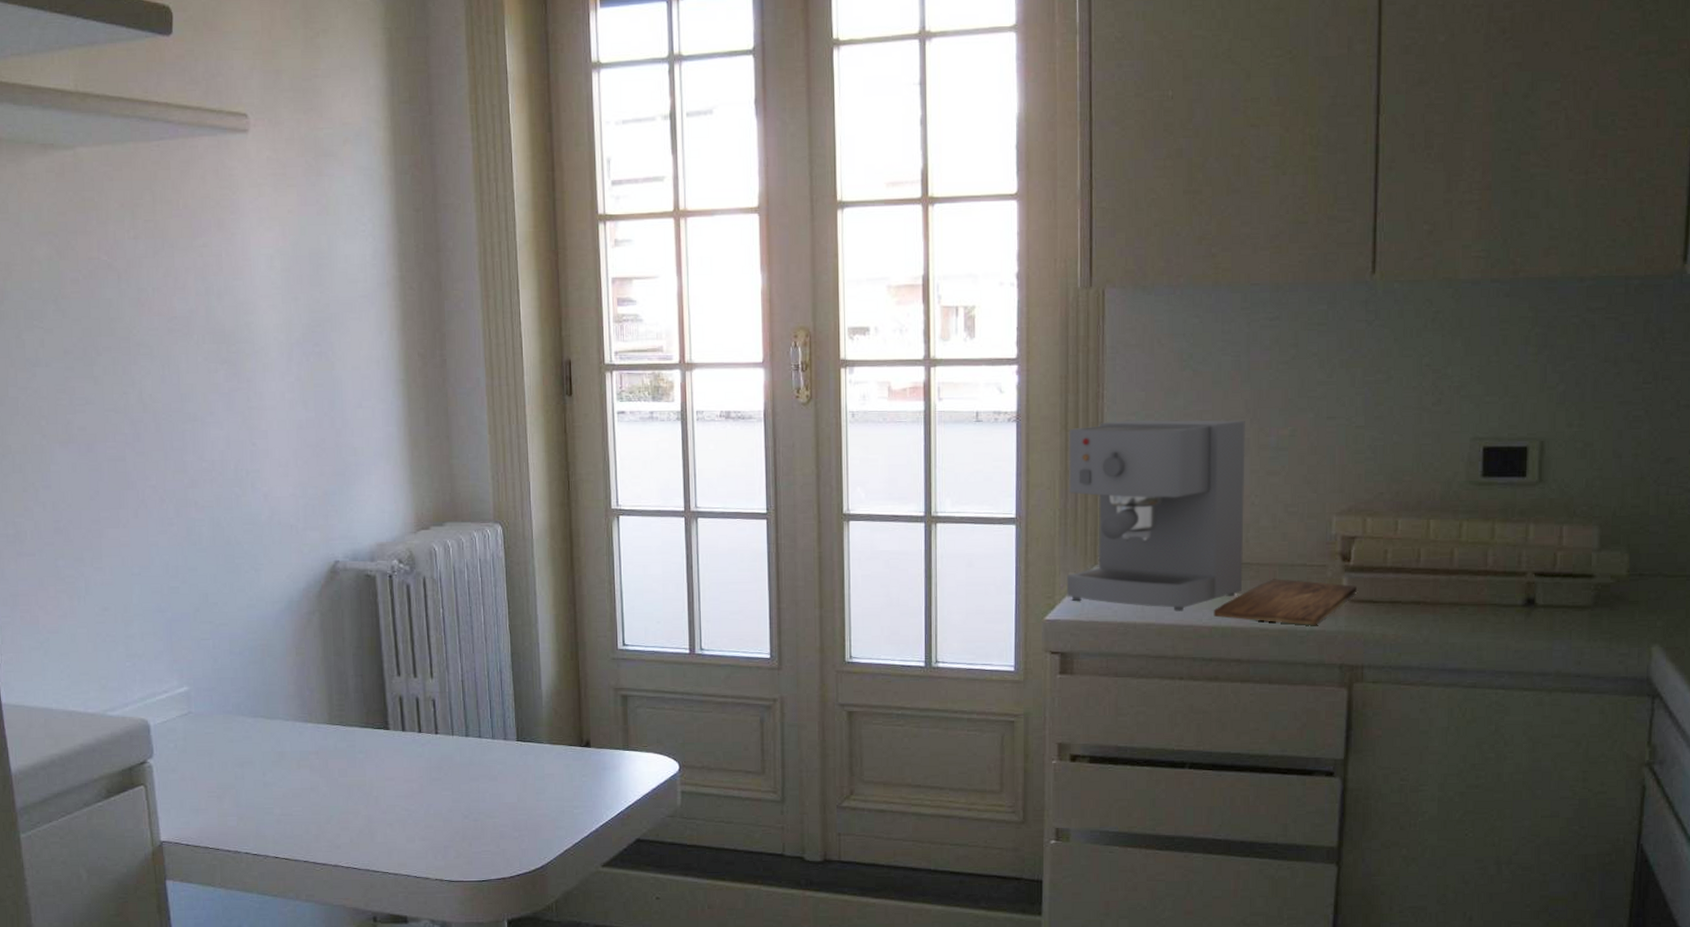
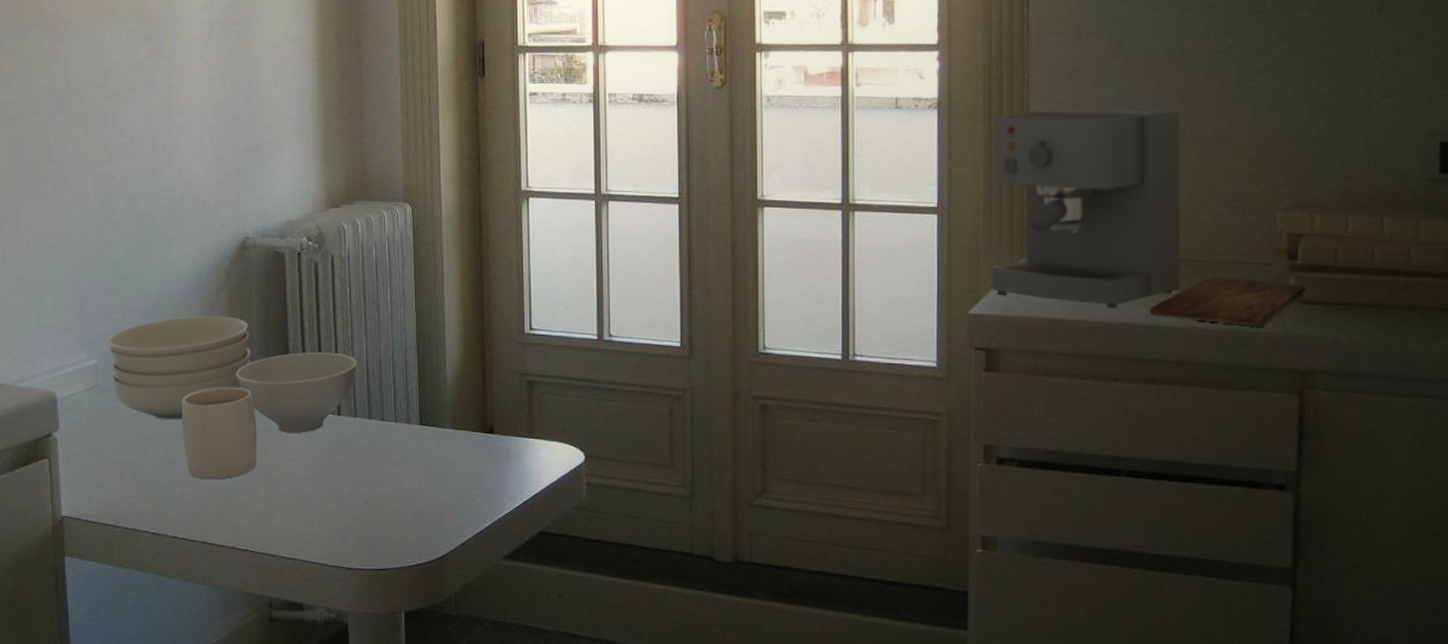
bowl: none [198,639,346,743] -> present [107,315,251,419]
mug: none [277,709,356,801] -> present [181,387,257,480]
bowl: none [330,673,454,752] -> present [235,352,358,433]

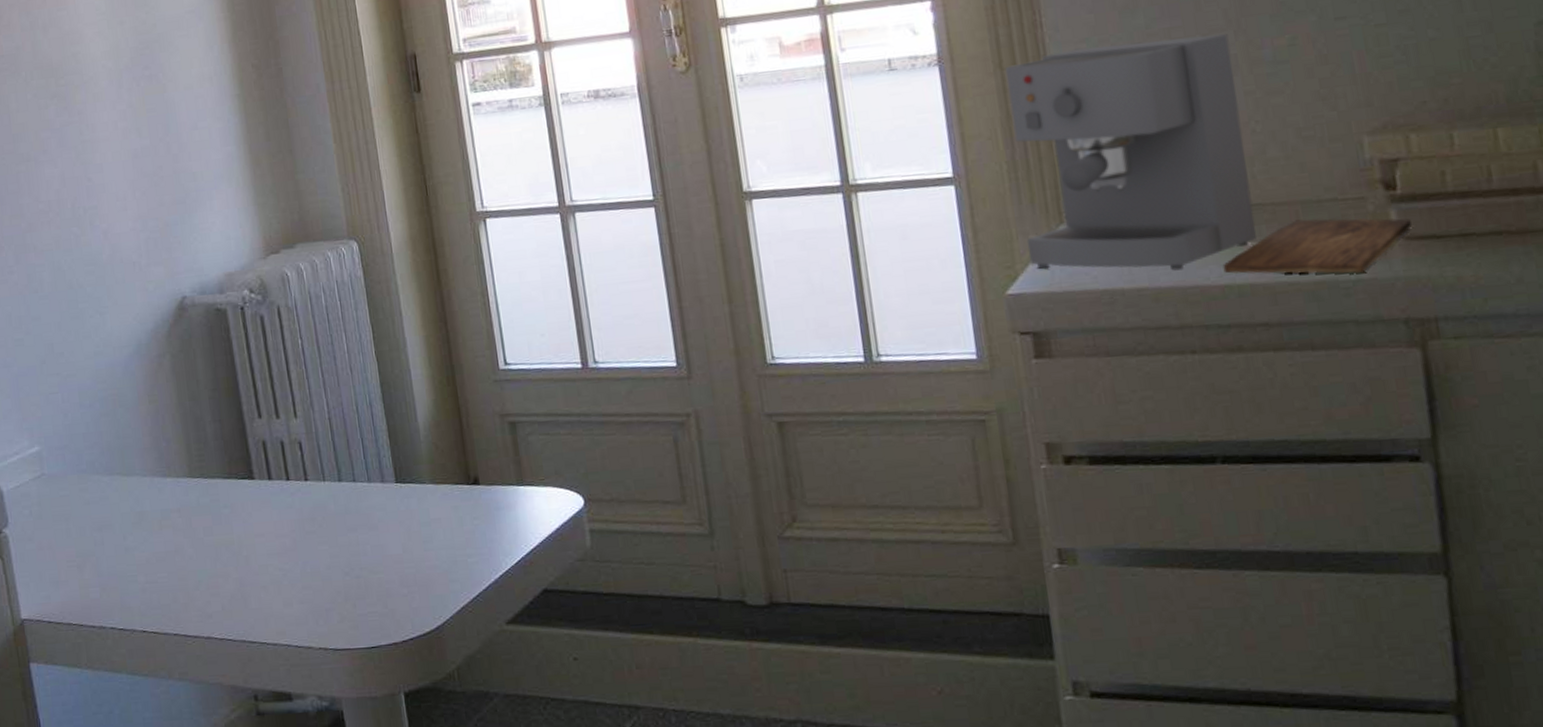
bowl: present [107,315,251,419] -> none [48,384,205,504]
mug: present [181,387,257,480] -> none [135,460,223,565]
bowl: present [235,352,358,433] -> none [188,412,320,506]

